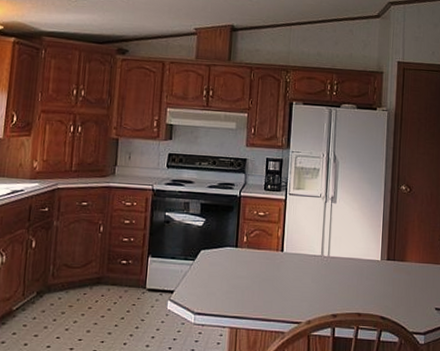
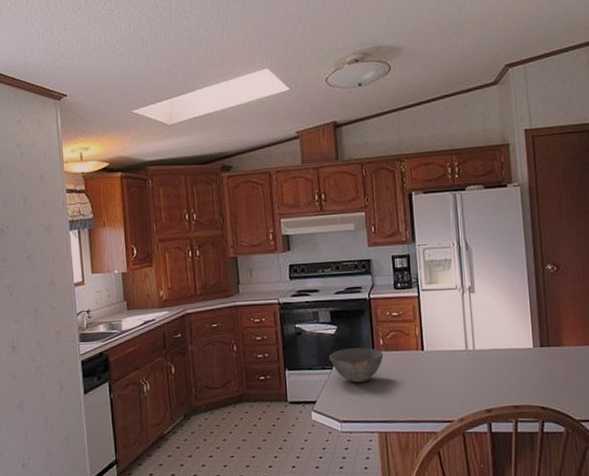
bowl: none [193,242,246,277] -> present [329,347,384,383]

